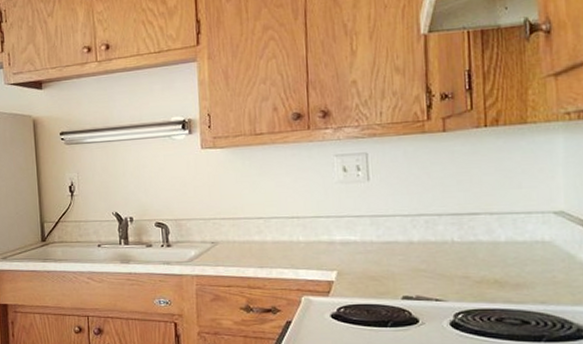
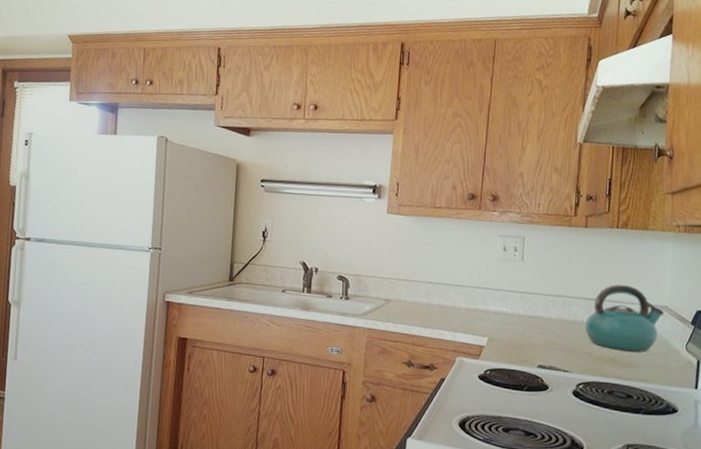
kettle: none [456,192,562,270] -> present [584,284,665,352]

